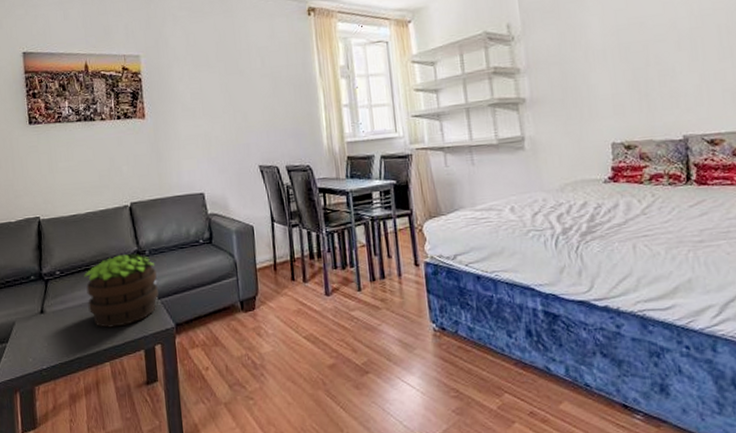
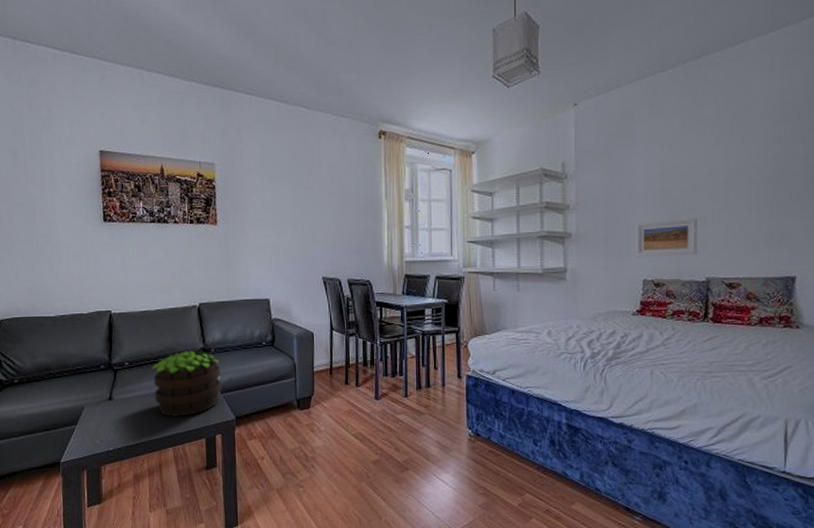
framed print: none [596,71,669,119] -> present [636,218,698,257]

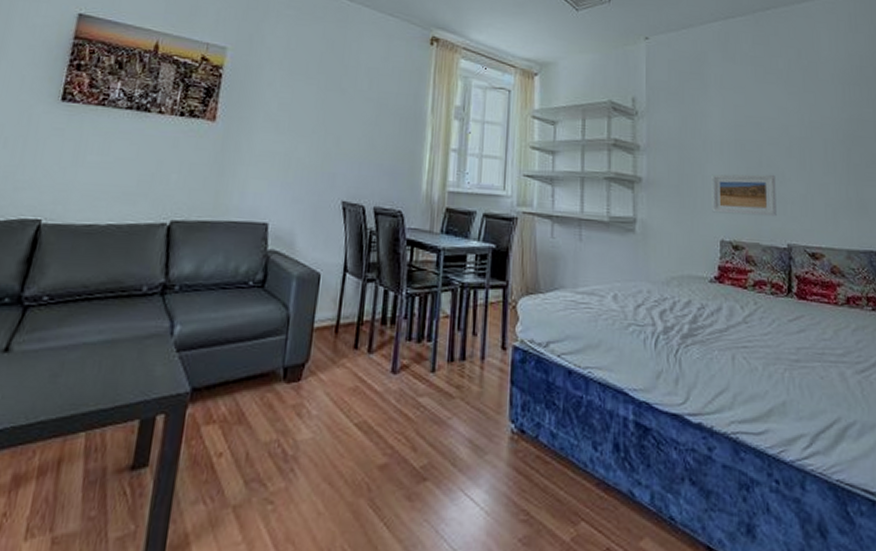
potted plant: present [152,350,221,417] -> none [75,285,186,384]

